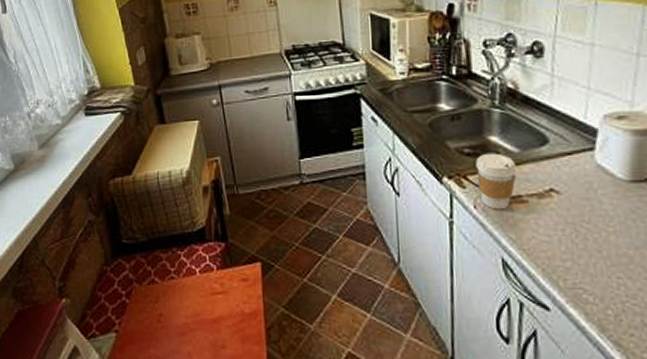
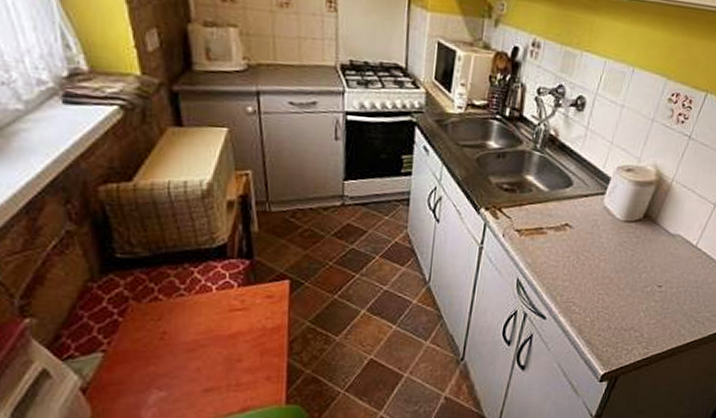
coffee cup: present [476,153,516,210] -> none [509,190,543,239]

